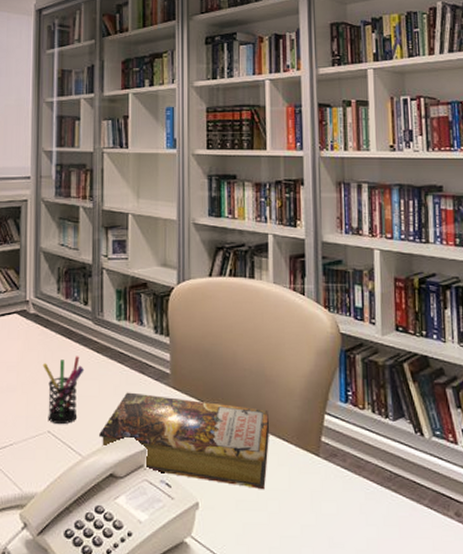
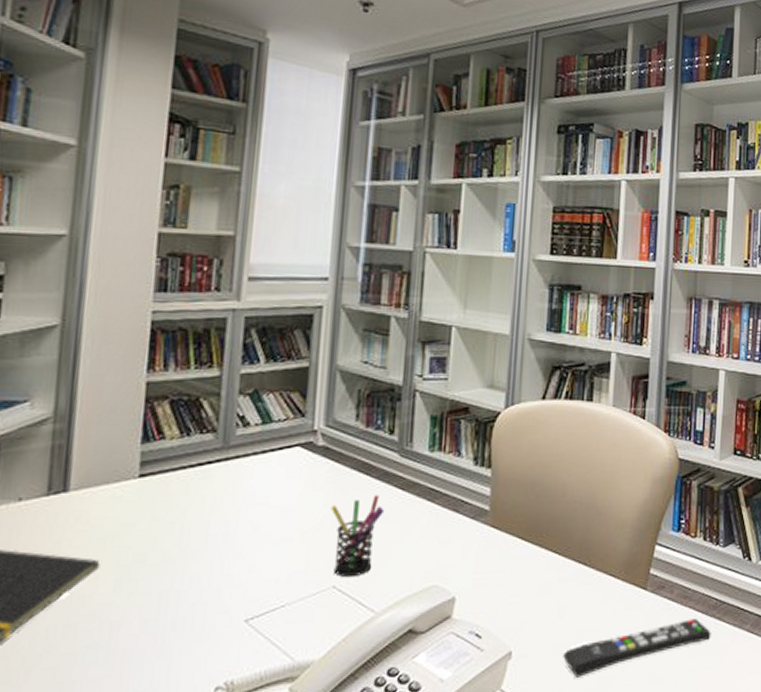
book: present [99,392,269,489] -> none [398,534,597,630]
remote control: none [245,489,388,533] -> present [563,619,711,678]

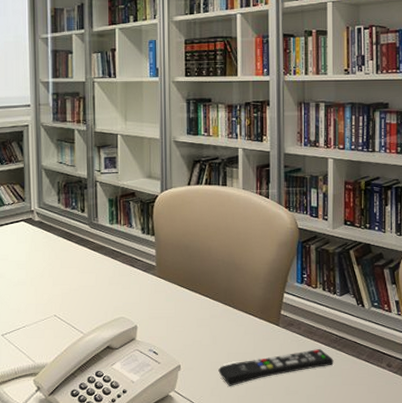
pen holder: present [330,495,385,578] -> none [47,254,83,310]

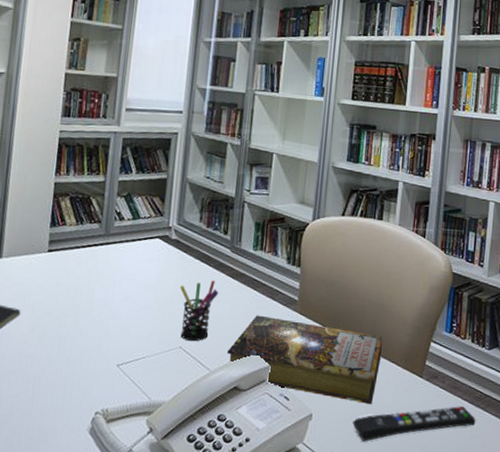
pen holder: none [47,254,83,310] -> present [179,280,219,342]
book: none [97,282,238,353] -> present [227,315,382,404]

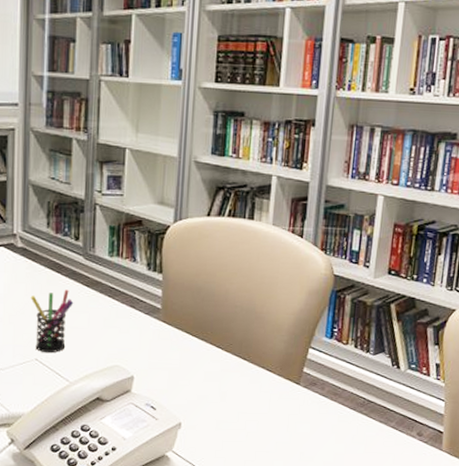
book: present [227,315,382,404] -> none [87,325,255,412]
remote control: present [352,406,476,442] -> none [225,412,358,449]

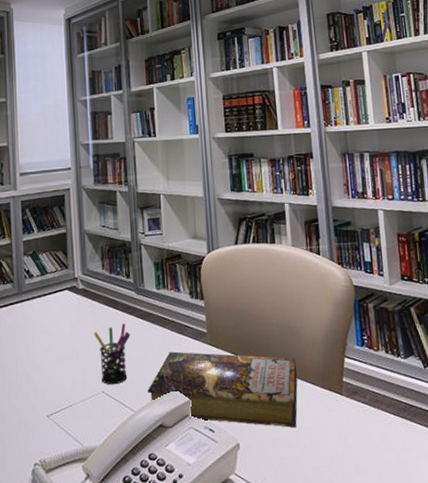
book: none [87,325,255,412] -> present [148,351,298,427]

